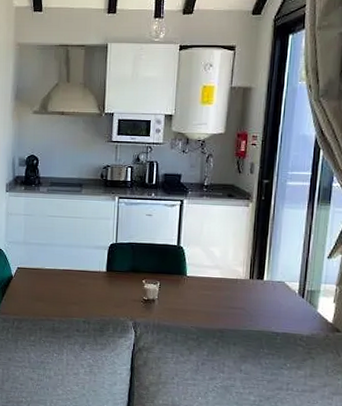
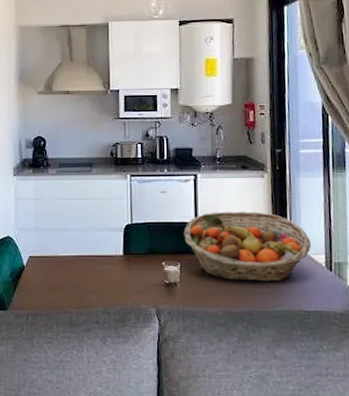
fruit basket: none [165,236,287,304] -> present [184,212,311,282]

